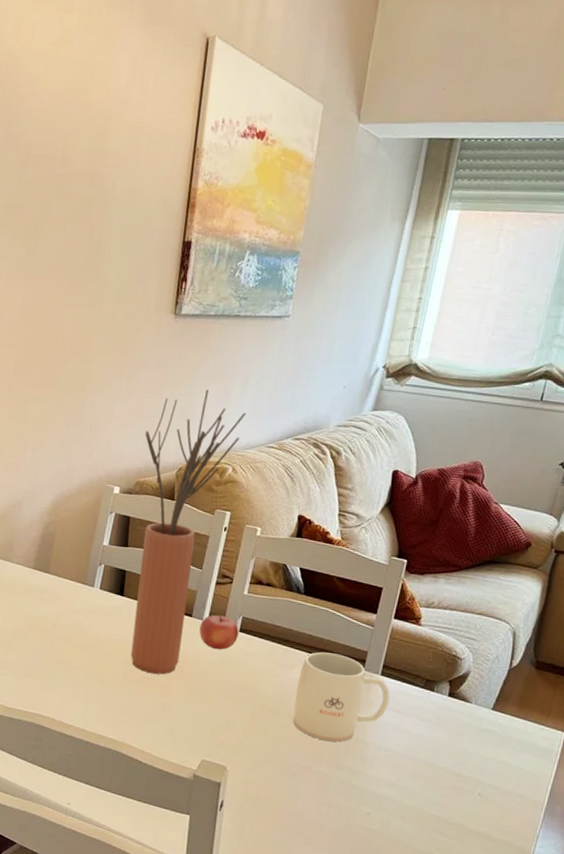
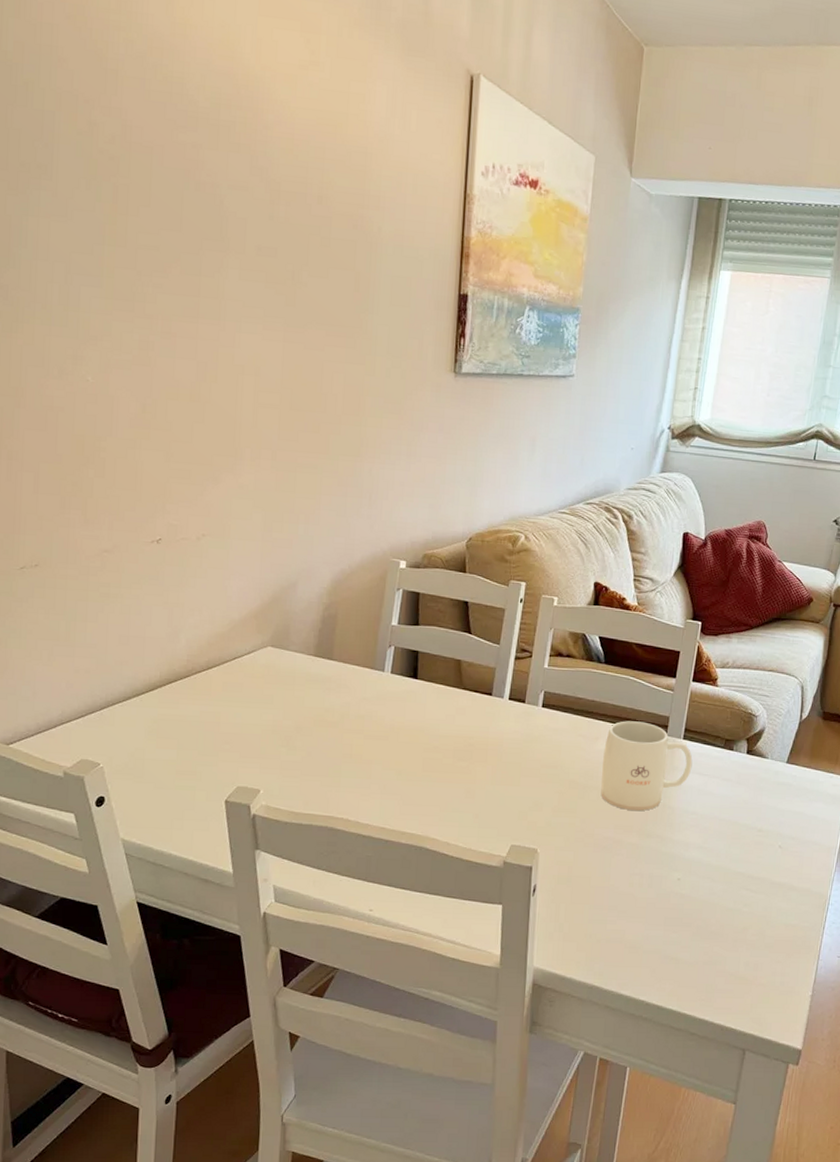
vase: present [130,389,246,675] -> none [429,453,536,759]
fruit: present [199,614,239,650] -> none [500,691,541,728]

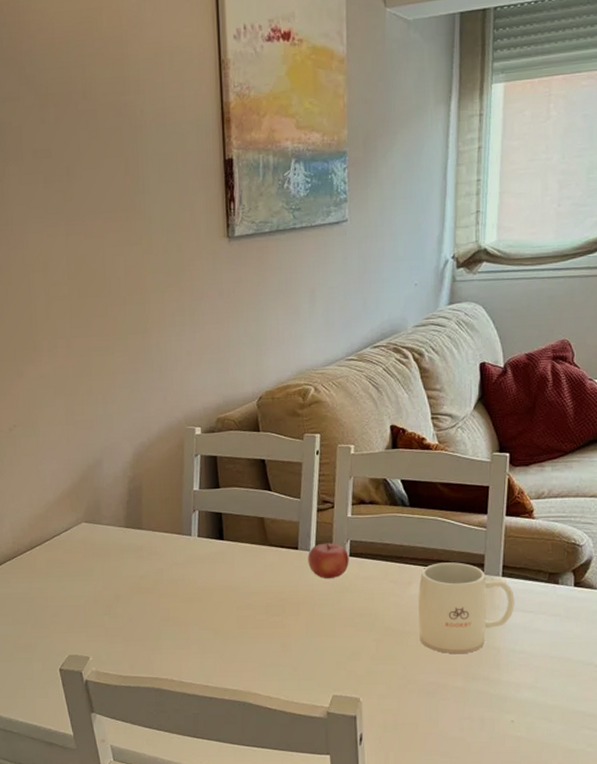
fruit: none [500,691,541,728] -> present [308,543,349,579]

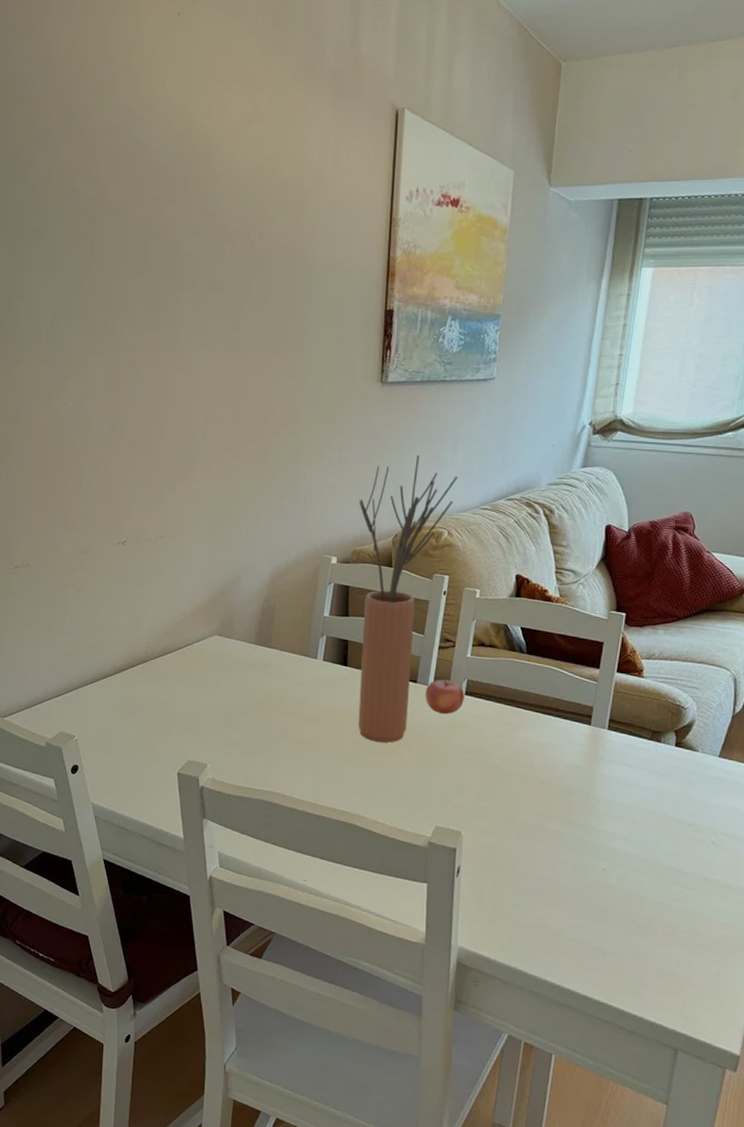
vase: none [218,310,319,615] -> present [358,455,458,743]
mug: present [418,562,515,653] -> none [524,710,618,799]

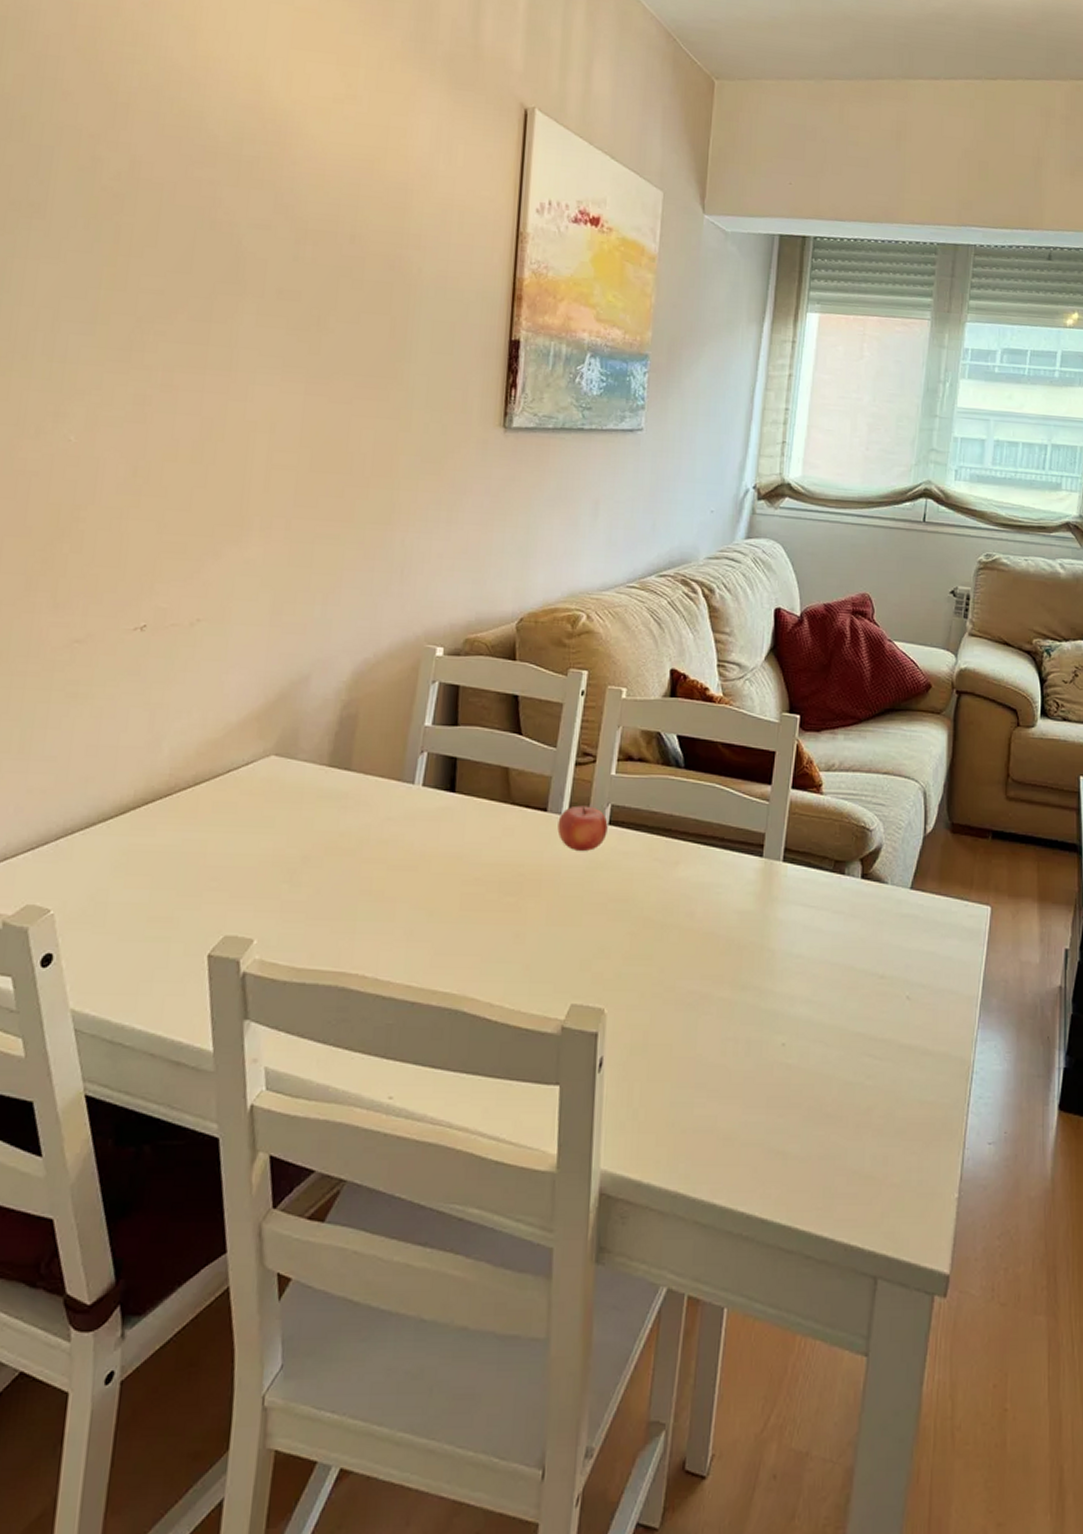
vase: present [358,455,458,743] -> none [468,519,599,894]

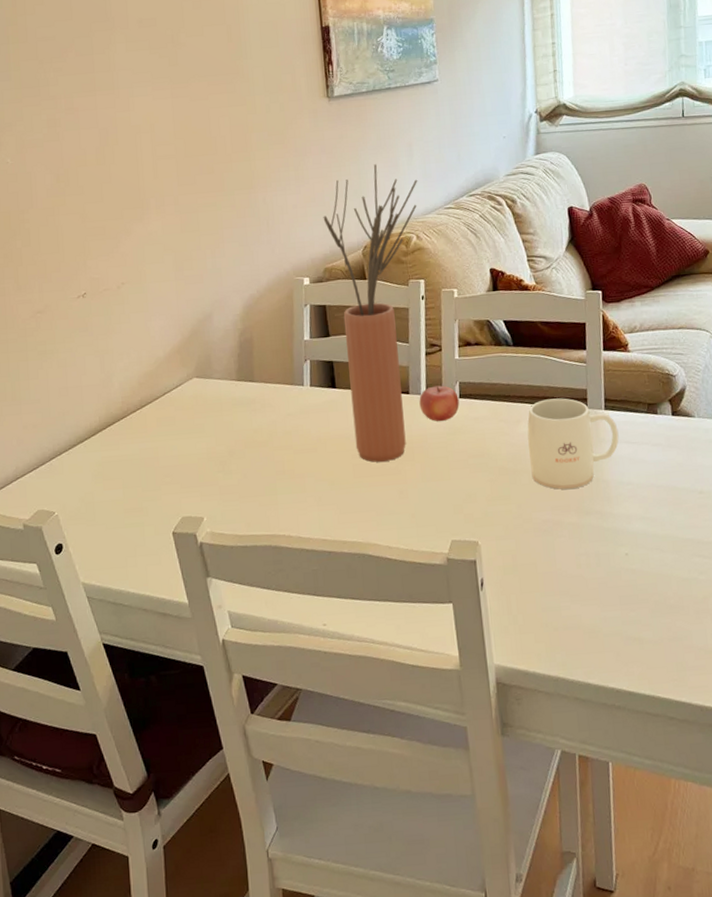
vase: none [468,519,599,894] -> present [323,164,418,462]
mug: none [683,839,796,955] -> present [527,398,619,490]

